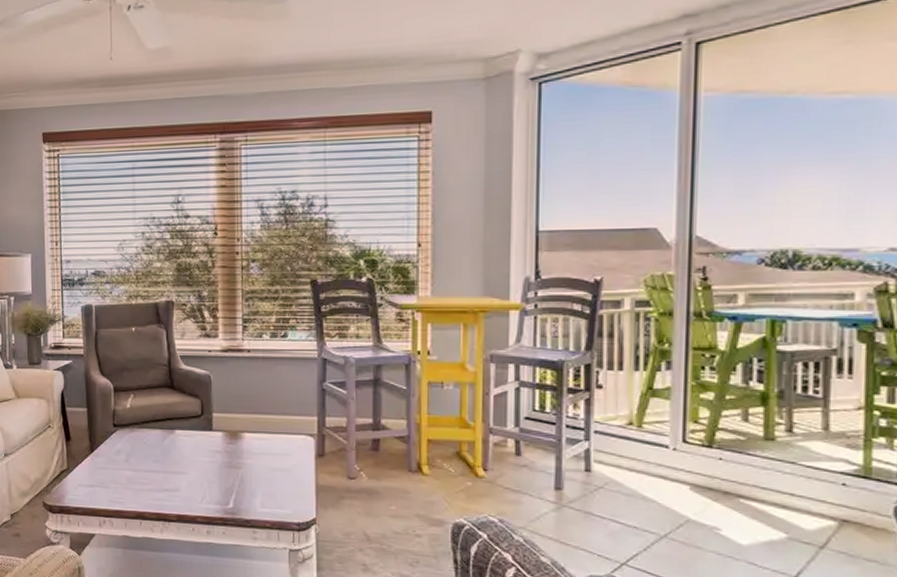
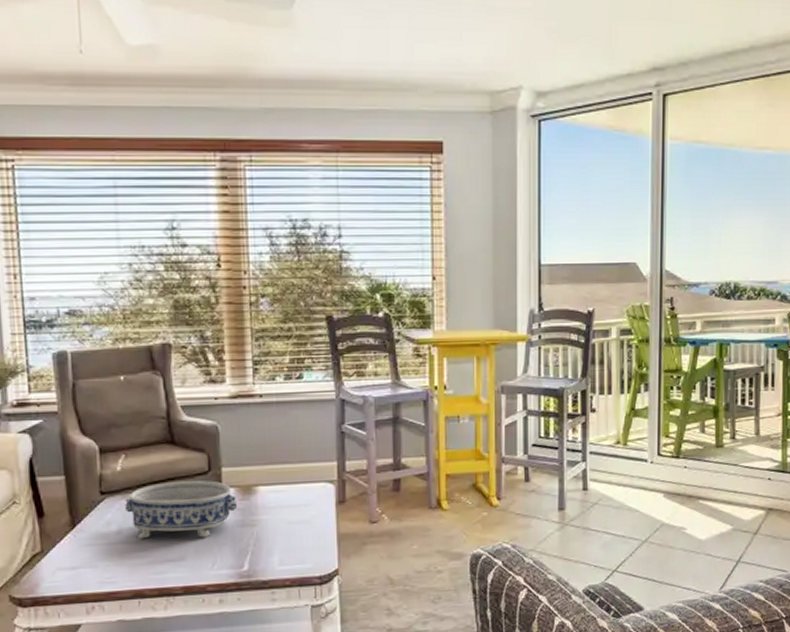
decorative bowl: none [132,421,226,474] -> present [125,480,238,539]

